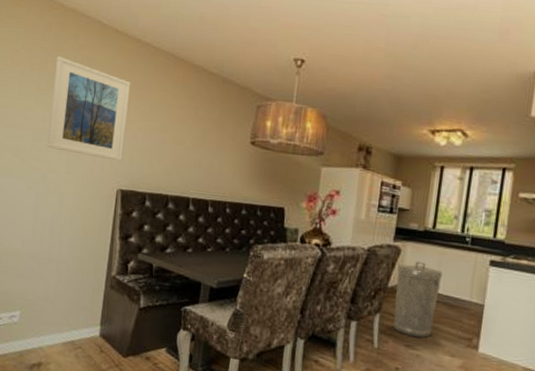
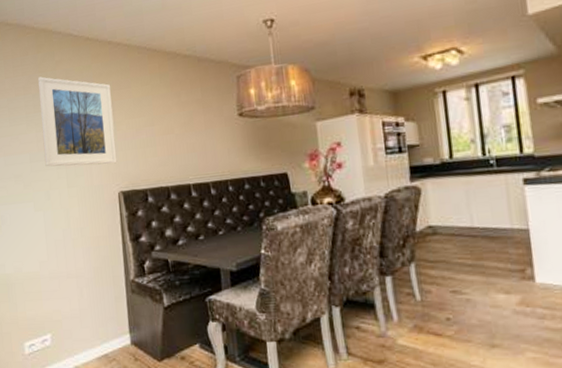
trash can: present [393,261,443,338] -> none [421,197,477,281]

